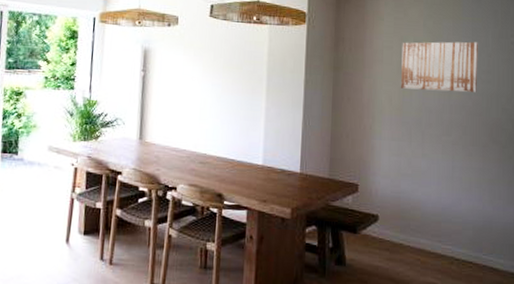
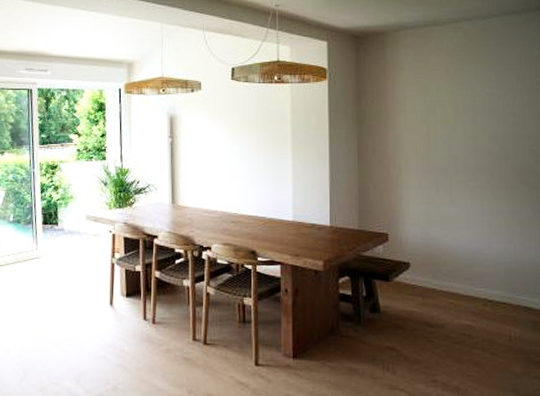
wall art: present [400,41,479,92] -> none [424,85,503,137]

